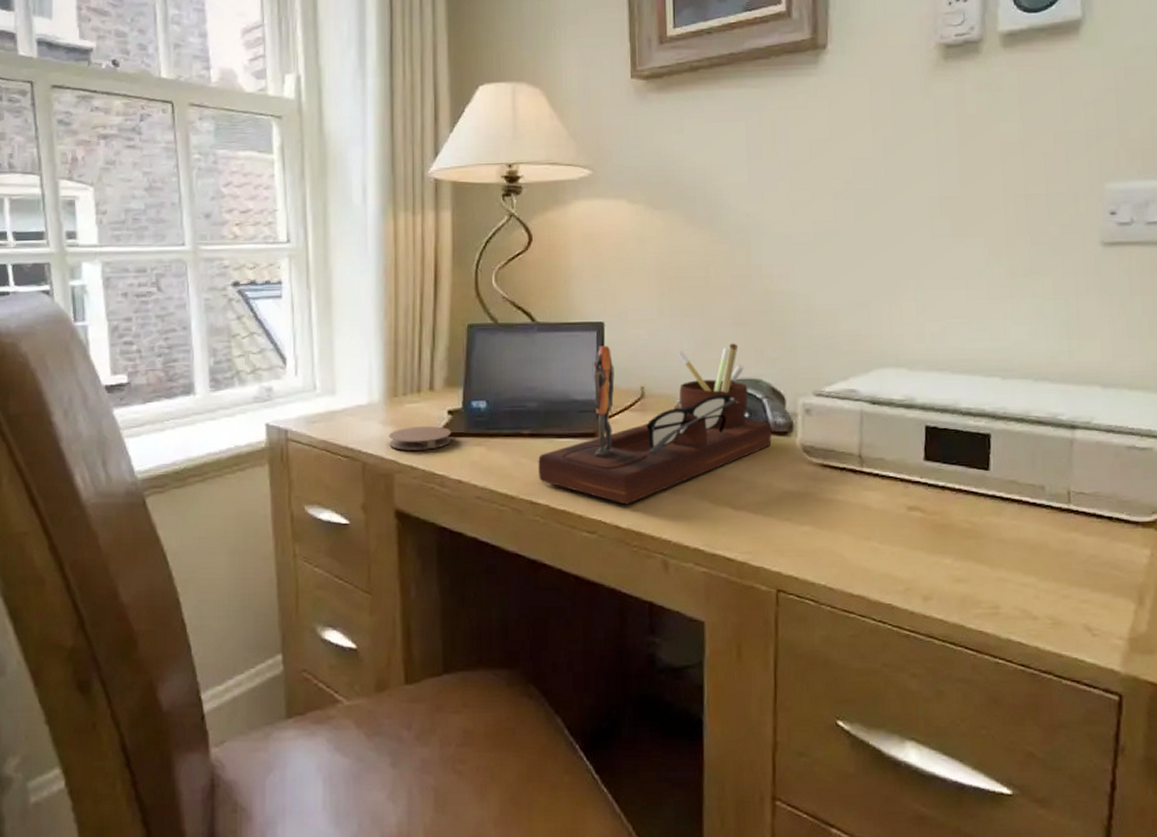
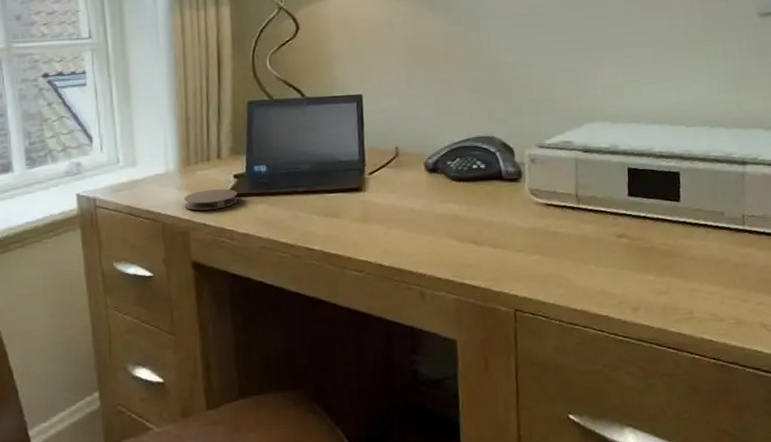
desk organizer: present [538,343,772,505] -> none [312,107,505,246]

